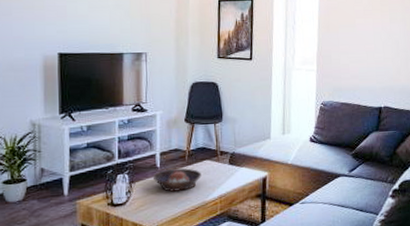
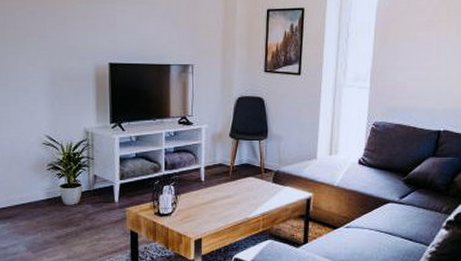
bowl: present [152,168,202,192] -> none [197,184,245,206]

